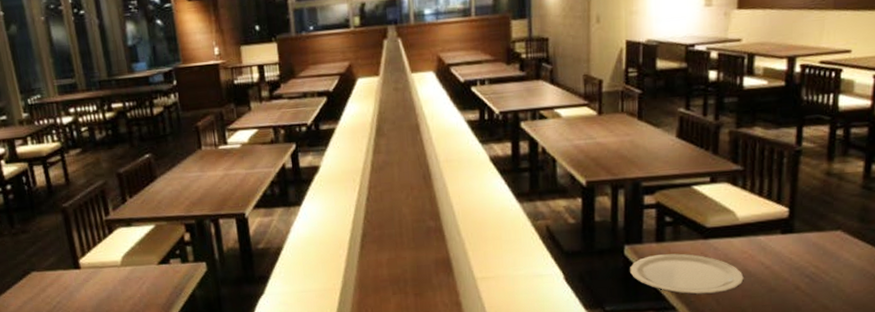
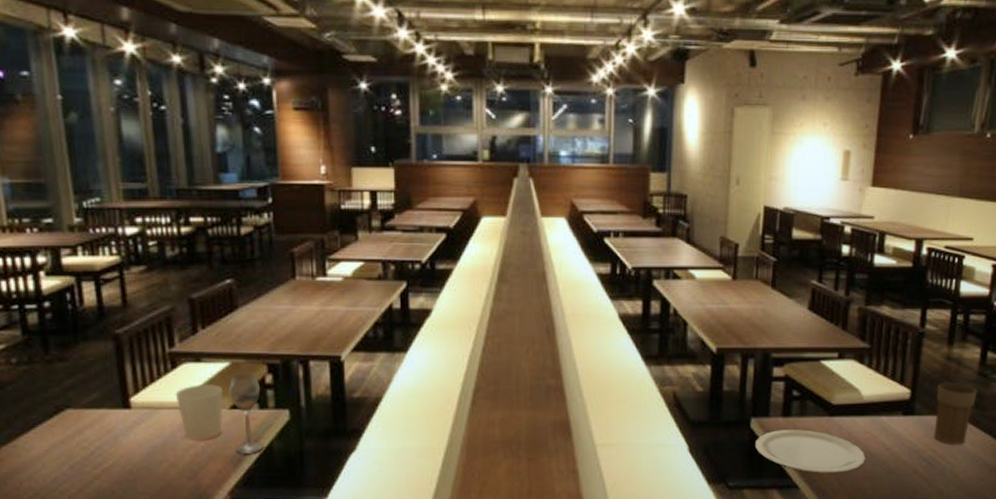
dixie cup: none [113,244,153,293] -> present [175,383,224,440]
wineglass: none [155,233,188,302] -> present [228,373,264,454]
cup: none [815,197,862,260] -> present [933,382,977,445]

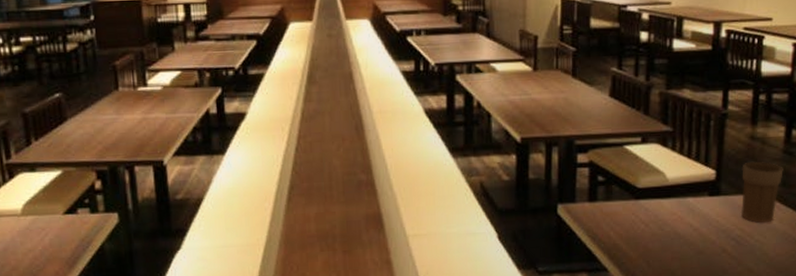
dixie cup: present [175,383,224,440] -> none [13,191,58,245]
wineglass: present [228,373,264,454] -> none [61,180,96,256]
plate: present [755,429,866,474] -> none [563,213,673,256]

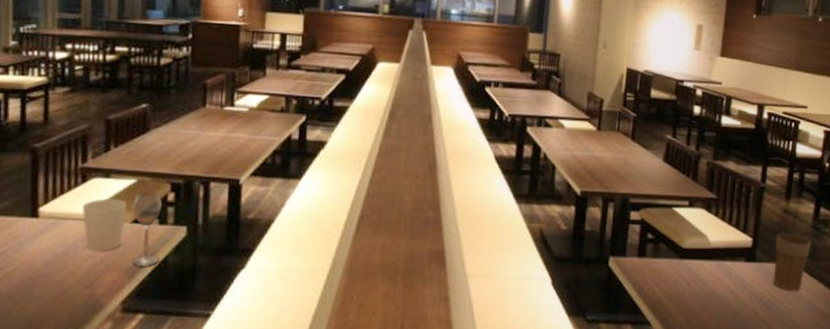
dixie cup: none [13,191,58,245] -> present [82,198,128,251]
wineglass: none [61,180,96,256] -> present [132,190,163,266]

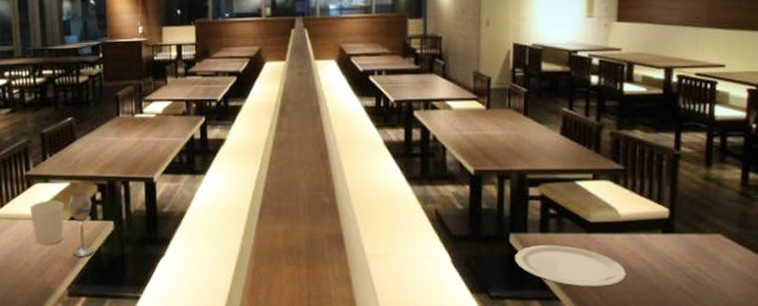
plate: none [612,268,712,312] -> present [515,244,626,287]
cup: present [772,233,812,292] -> none [696,201,741,263]

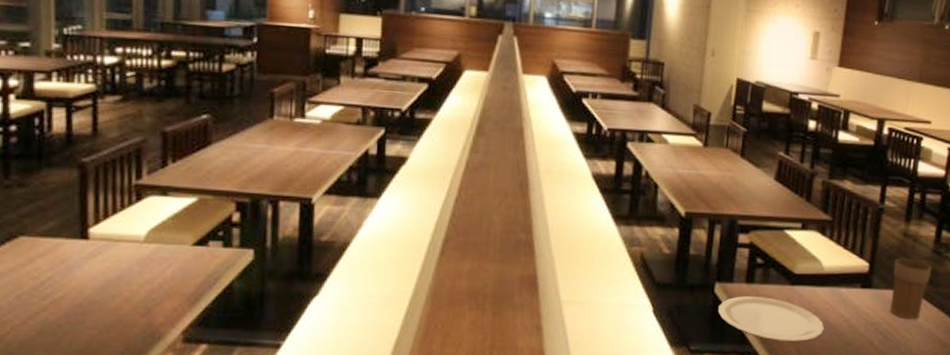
dixie cup: present [29,199,65,245] -> none [137,218,188,276]
wineglass: present [68,191,94,256] -> none [192,210,227,293]
cup: none [696,201,741,263] -> present [889,257,932,320]

